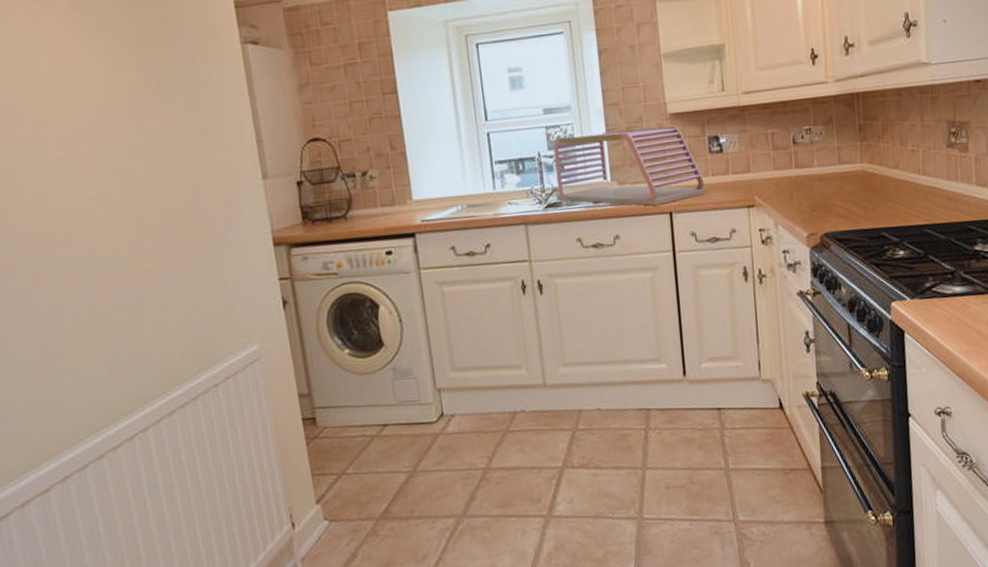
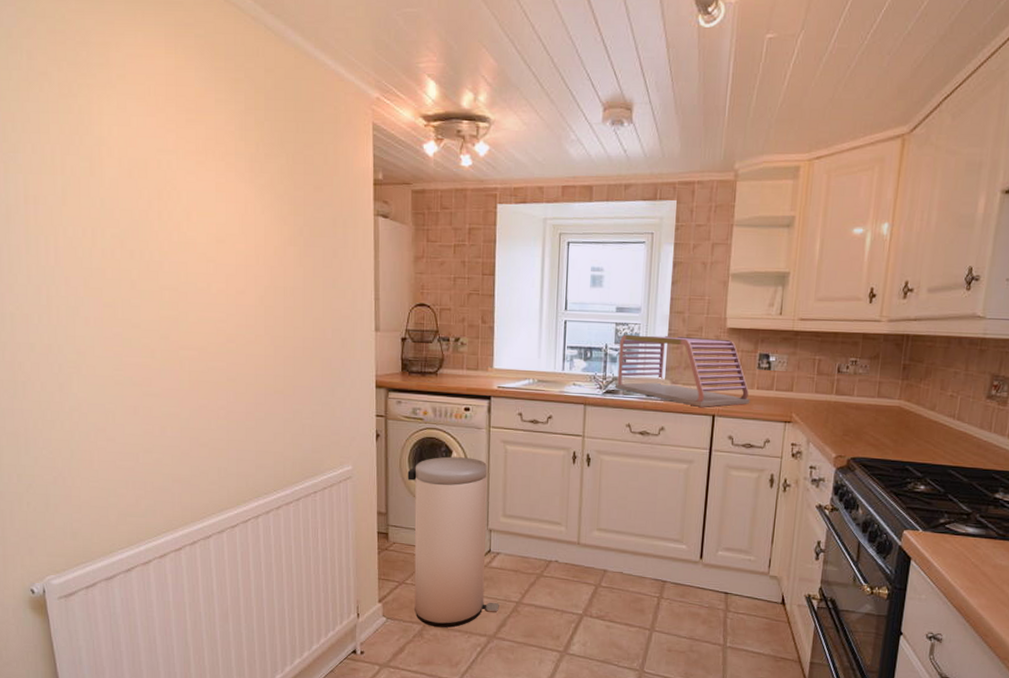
pedal bin: none [328,308,465,519] -> present [407,456,499,628]

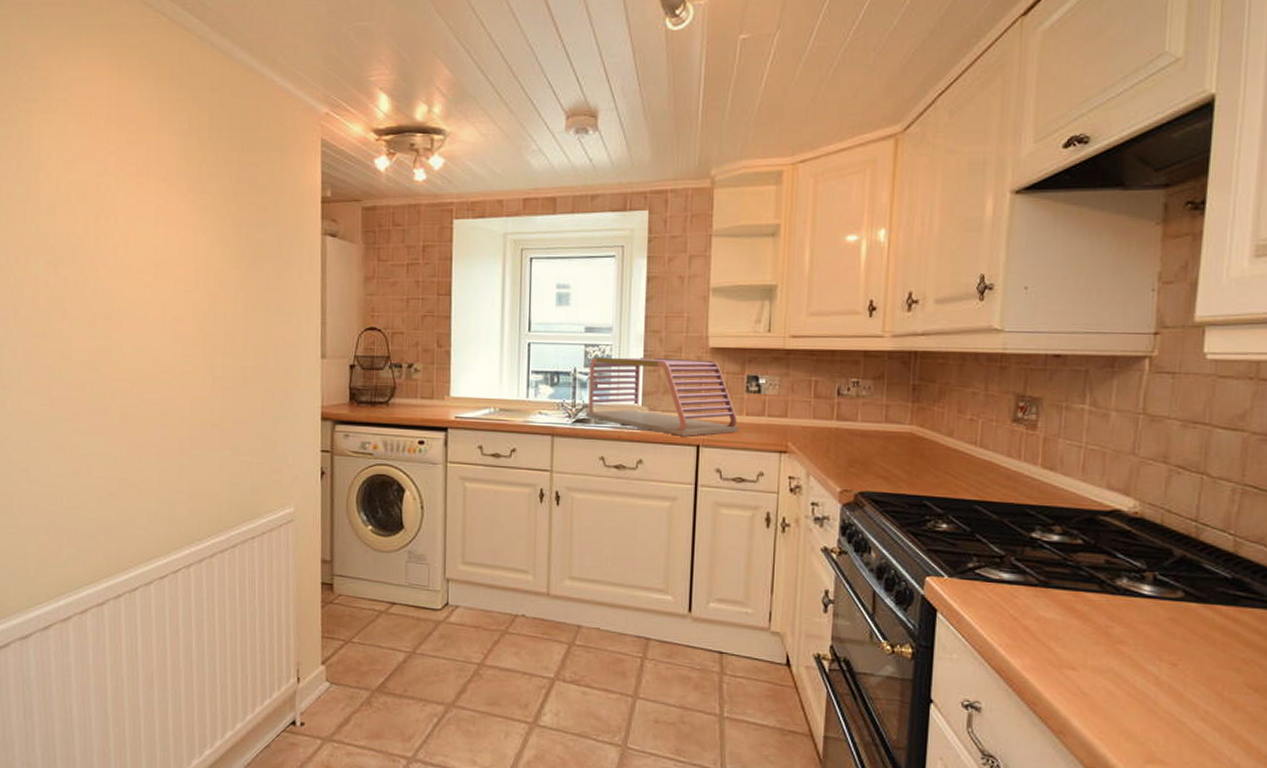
pedal bin: present [407,456,499,628] -> none [355,496,459,694]

